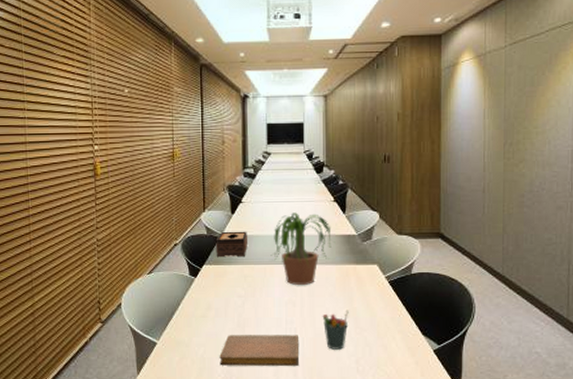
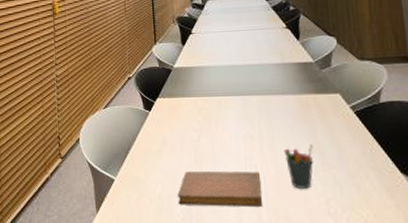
tissue box: present [215,231,247,257] -> none [168,62,200,89]
potted plant: present [272,212,335,285] -> none [225,41,291,117]

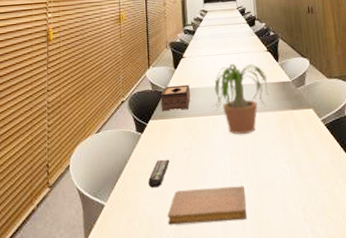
remote control: none [157,138,179,166] -> present [148,159,170,188]
tissue box: none [168,62,200,89] -> present [160,84,190,111]
potted plant: none [225,41,291,117] -> present [213,63,272,134]
pen holder: present [284,144,314,190] -> none [265,156,292,200]

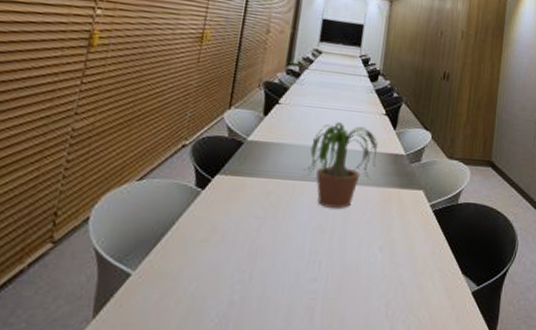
remote control: present [148,159,170,188] -> none [198,225,234,259]
tissue box: present [160,84,190,111] -> none [236,135,280,168]
notebook: present [167,186,247,225] -> none [215,266,323,308]

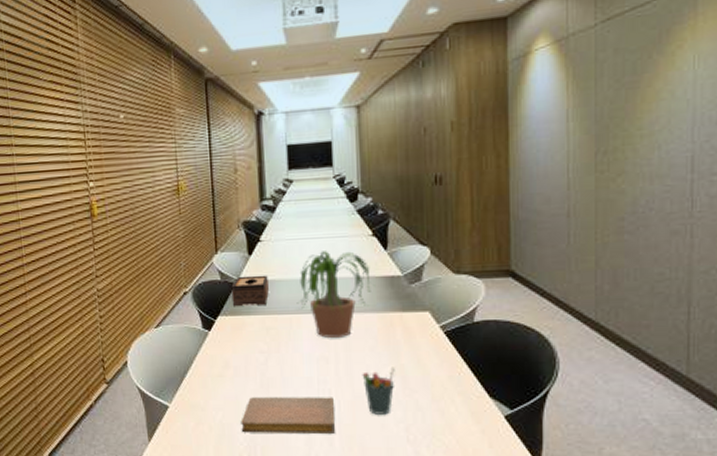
notebook: none [215,266,323,308] -> present [241,397,335,434]
tissue box: none [236,135,280,168] -> present [231,275,269,306]
pen holder: none [353,241,386,290] -> present [362,367,395,416]

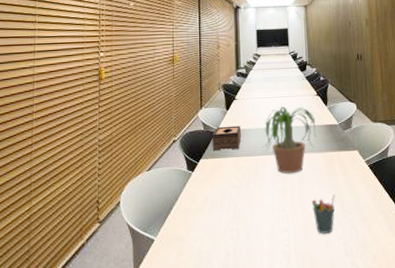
notebook: present [241,397,335,434] -> none [216,222,291,259]

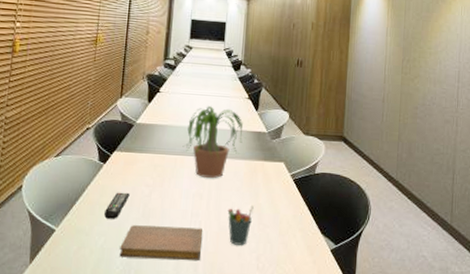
remote control: none [198,196,219,223] -> present [104,192,130,219]
tissue box: present [212,125,241,150] -> none [128,119,162,145]
notebook: none [216,222,291,259] -> present [119,225,203,260]

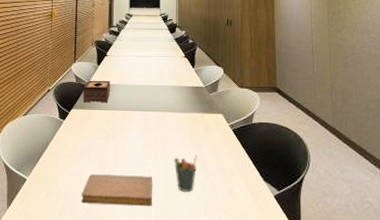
remote control: present [104,192,130,219] -> none [66,145,87,169]
tissue box: none [128,119,162,145] -> present [83,80,110,103]
potted plant: present [183,106,246,178] -> none [131,66,186,130]

